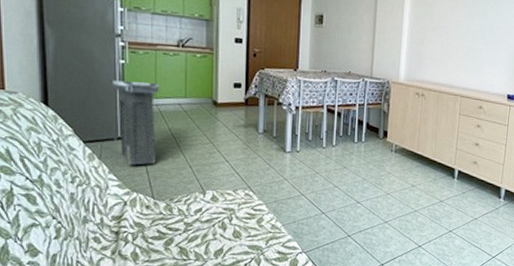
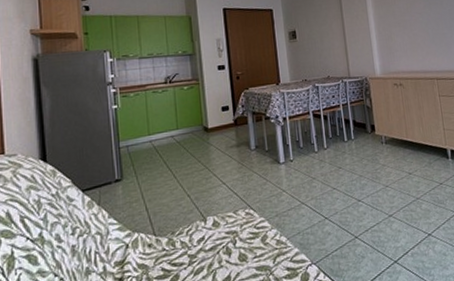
trash can: present [113,80,159,166] -> none [107,121,155,206]

